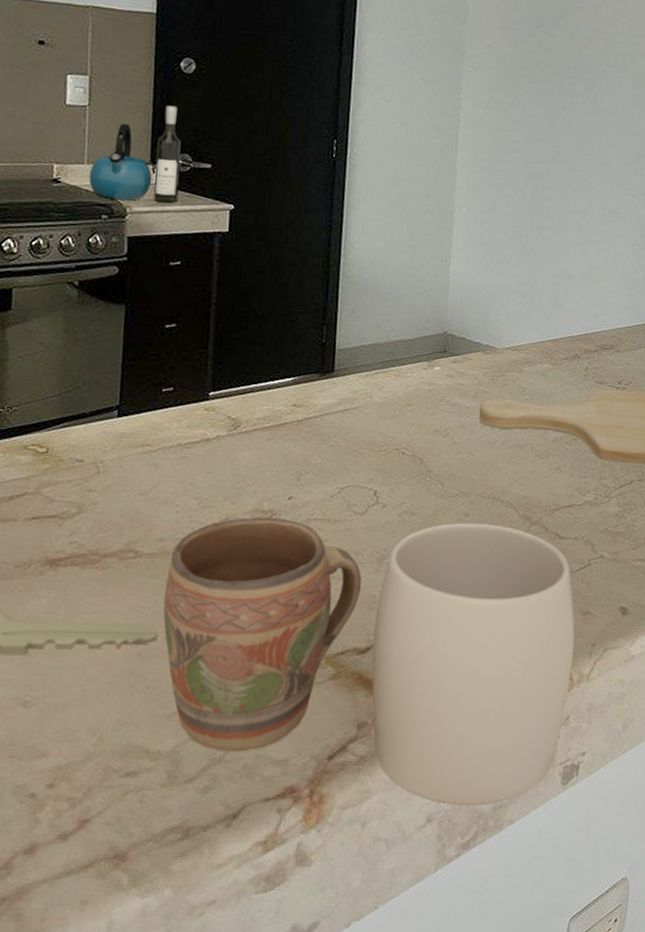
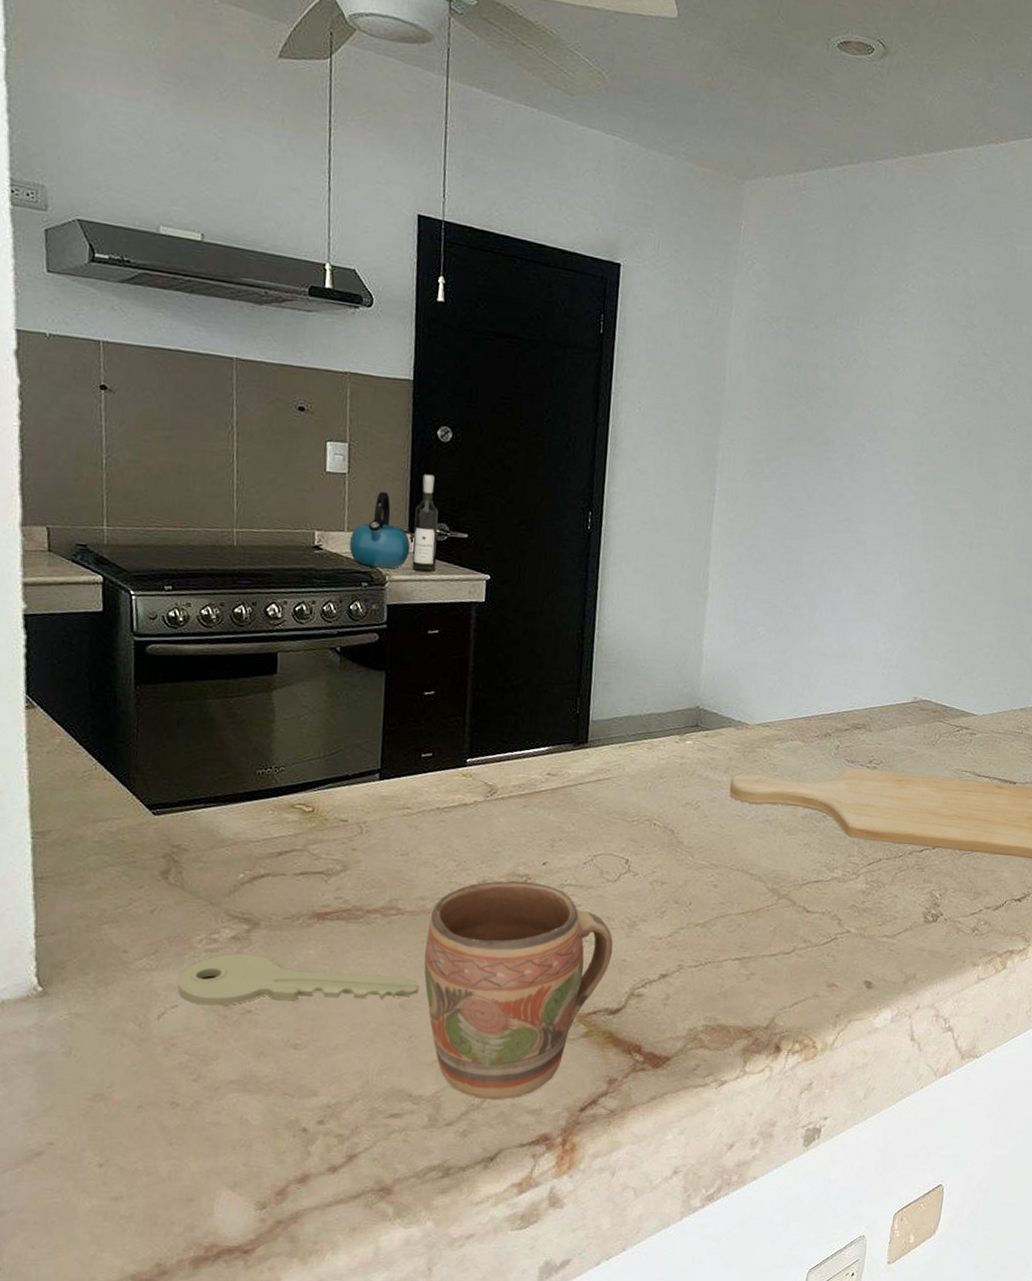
mug: present [371,522,575,806] -> none [622,893,820,1162]

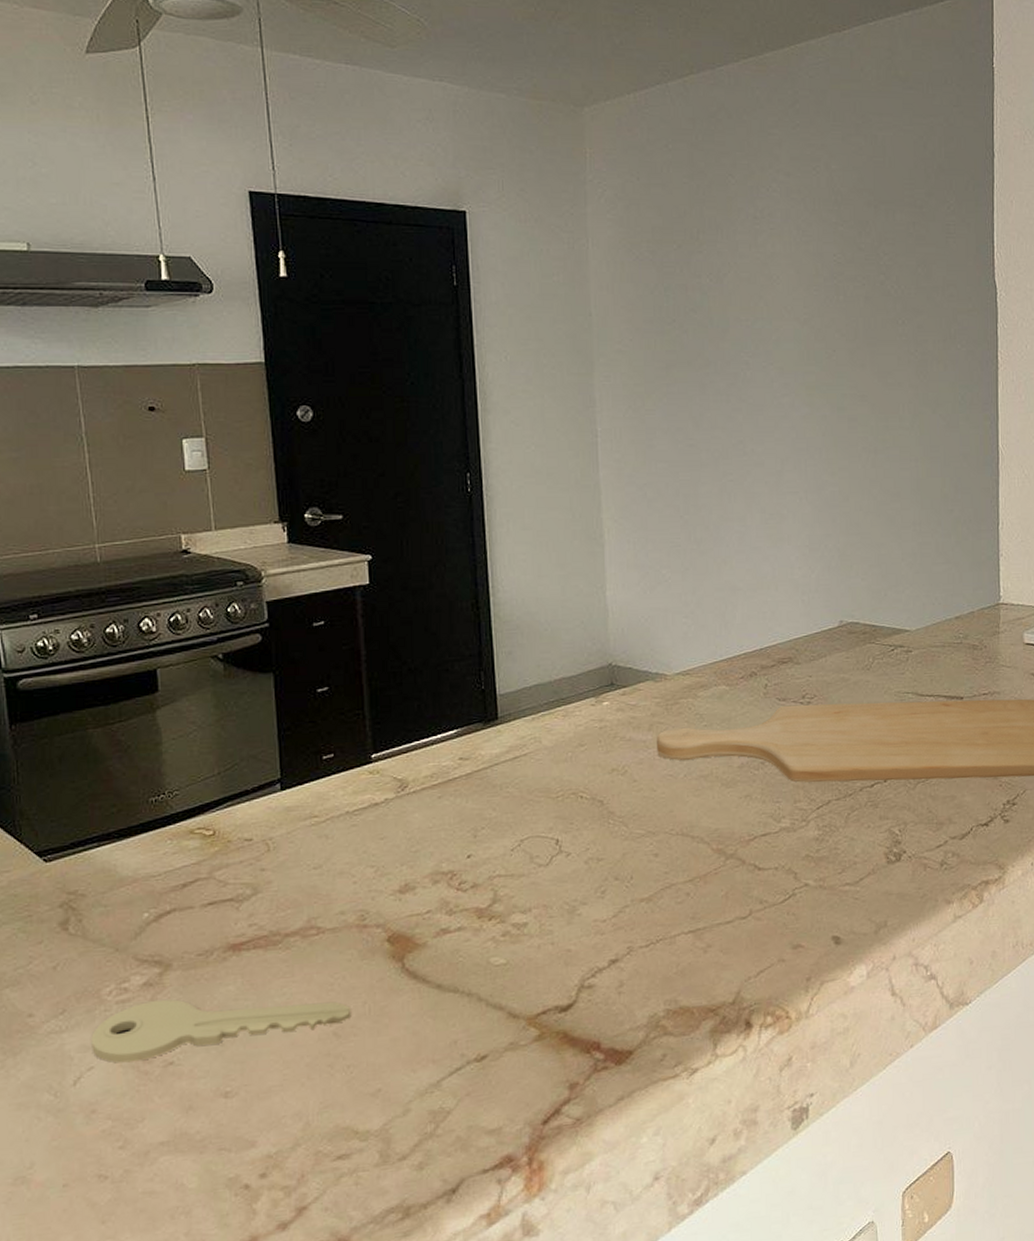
kettle: present [349,492,411,569] -> none [218,483,284,566]
bottle: present [411,474,439,573] -> none [284,458,313,563]
mug: present [424,880,613,1100] -> none [352,878,554,1126]

